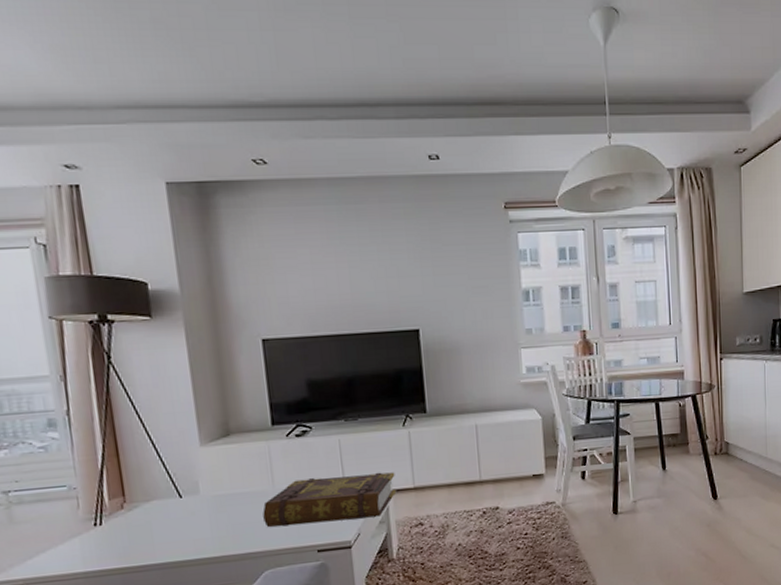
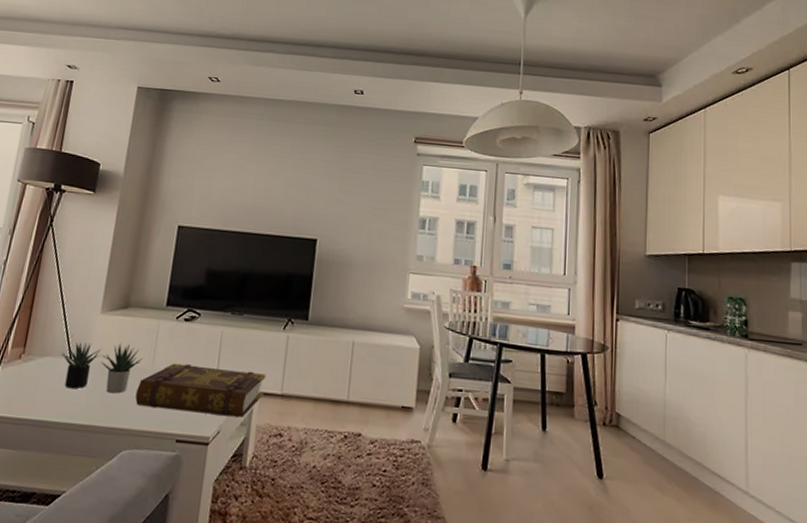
succulent plant: none [167,471,261,527] -> present [60,342,143,394]

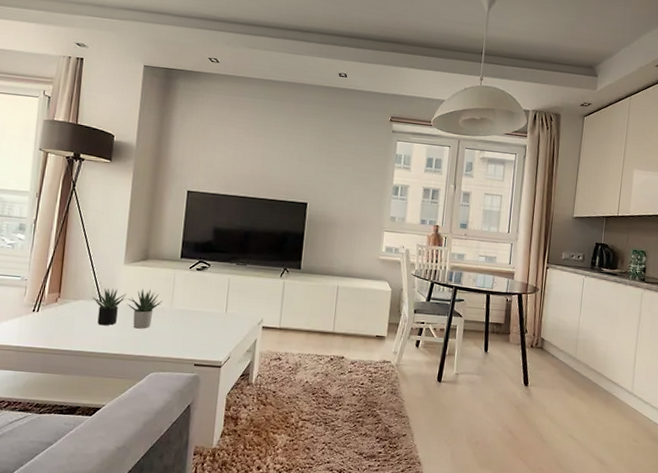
book: present [135,363,266,418] -> none [158,304,267,346]

